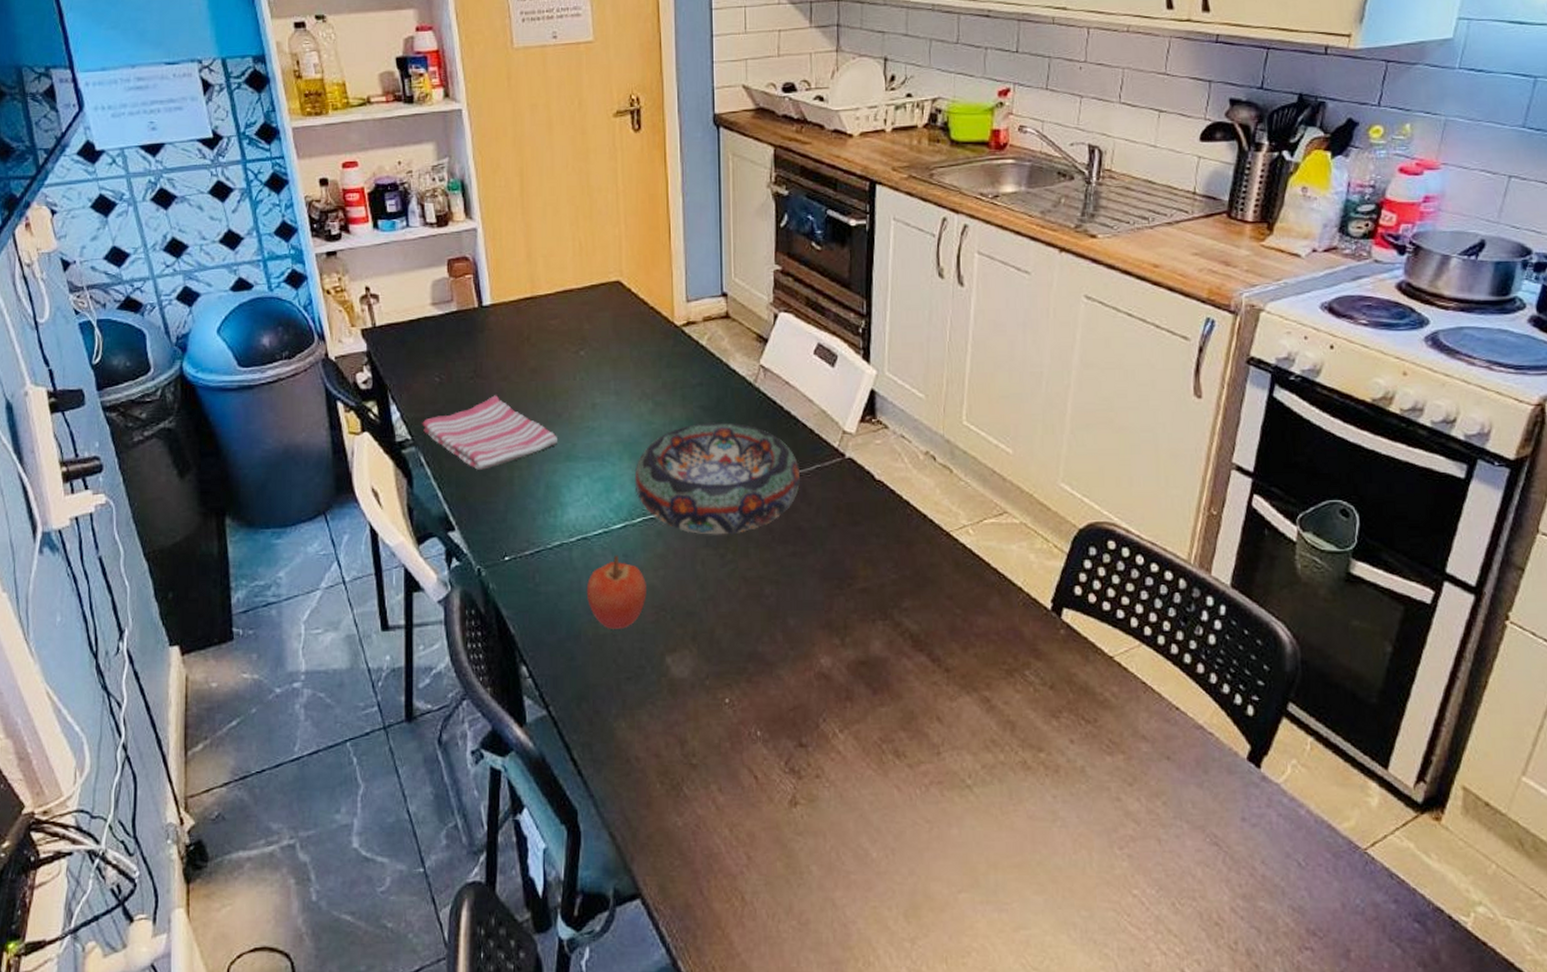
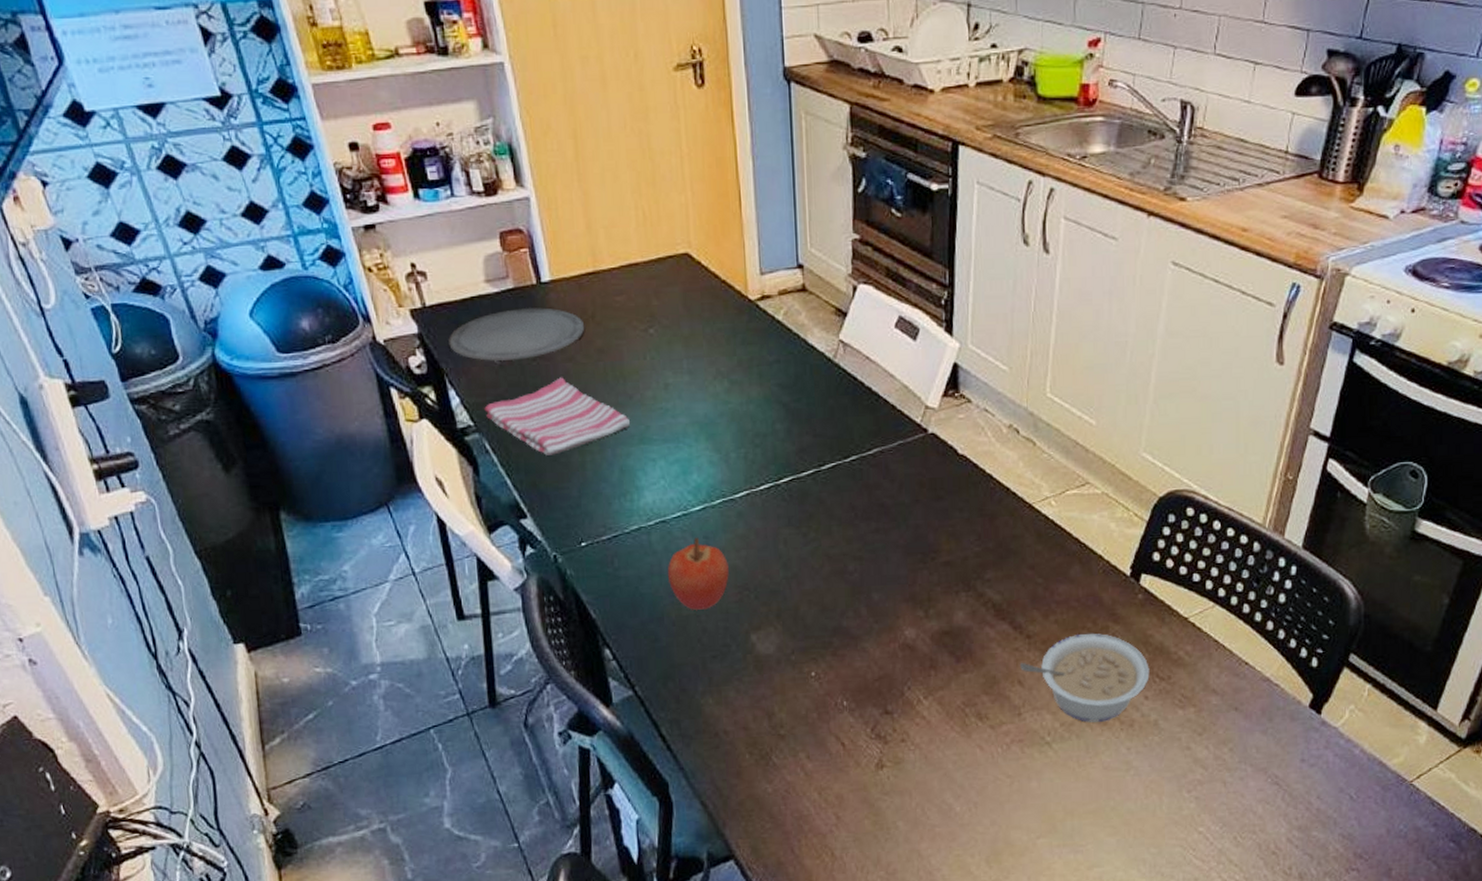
plate: none [394,329,521,379] -> present [448,307,585,362]
decorative bowl: present [634,422,801,535] -> none [712,400,883,514]
legume: none [939,669,1075,766] -> present [1020,633,1150,722]

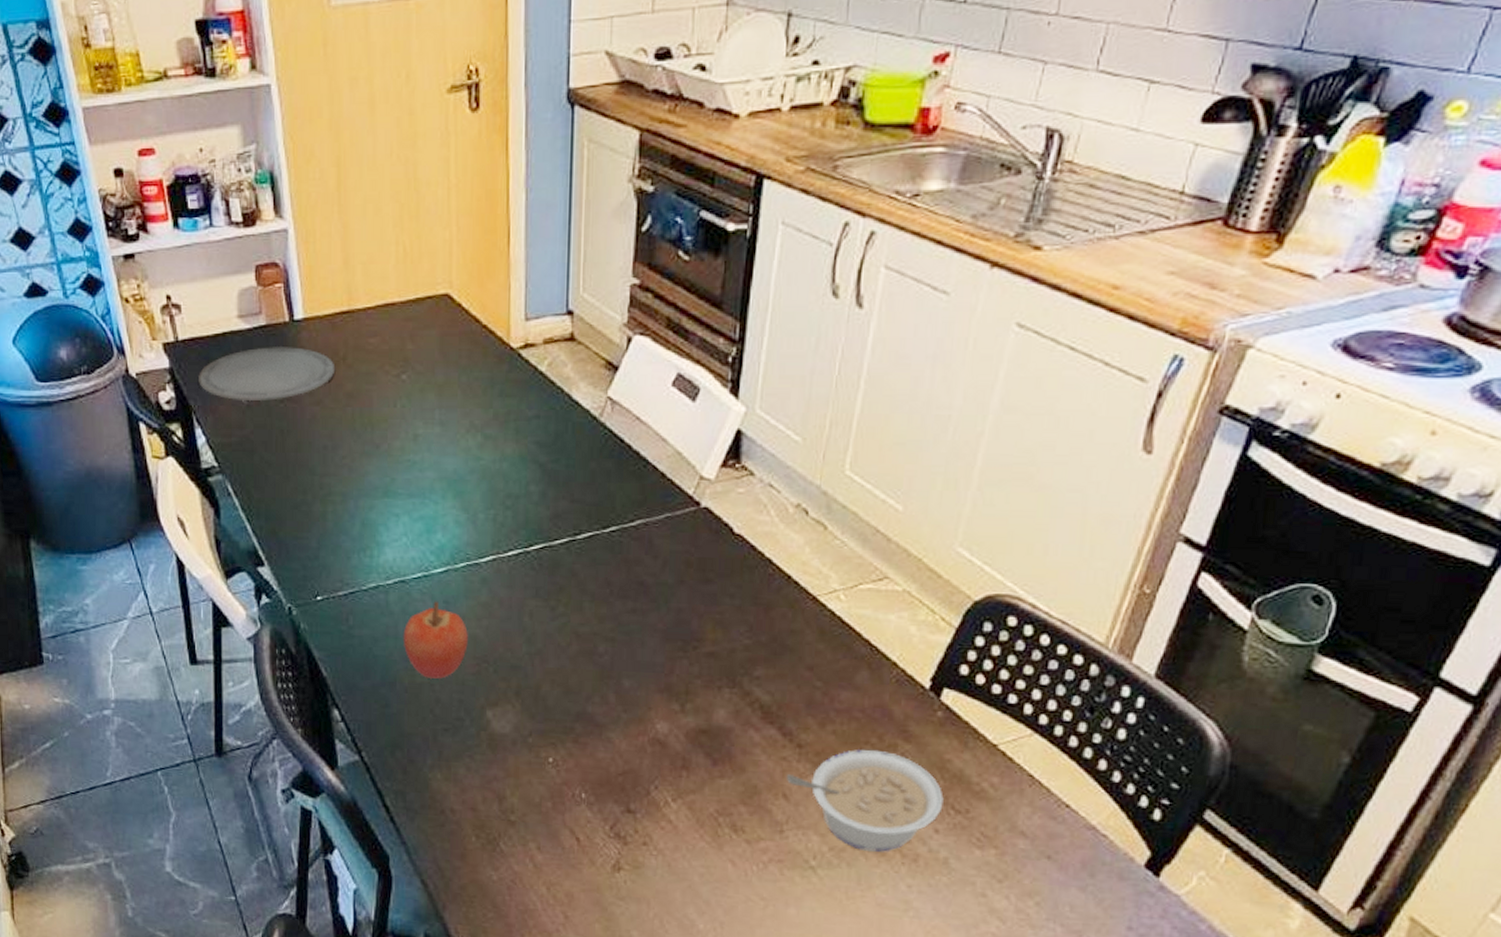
dish towel: present [484,377,630,455] -> none [229,421,375,503]

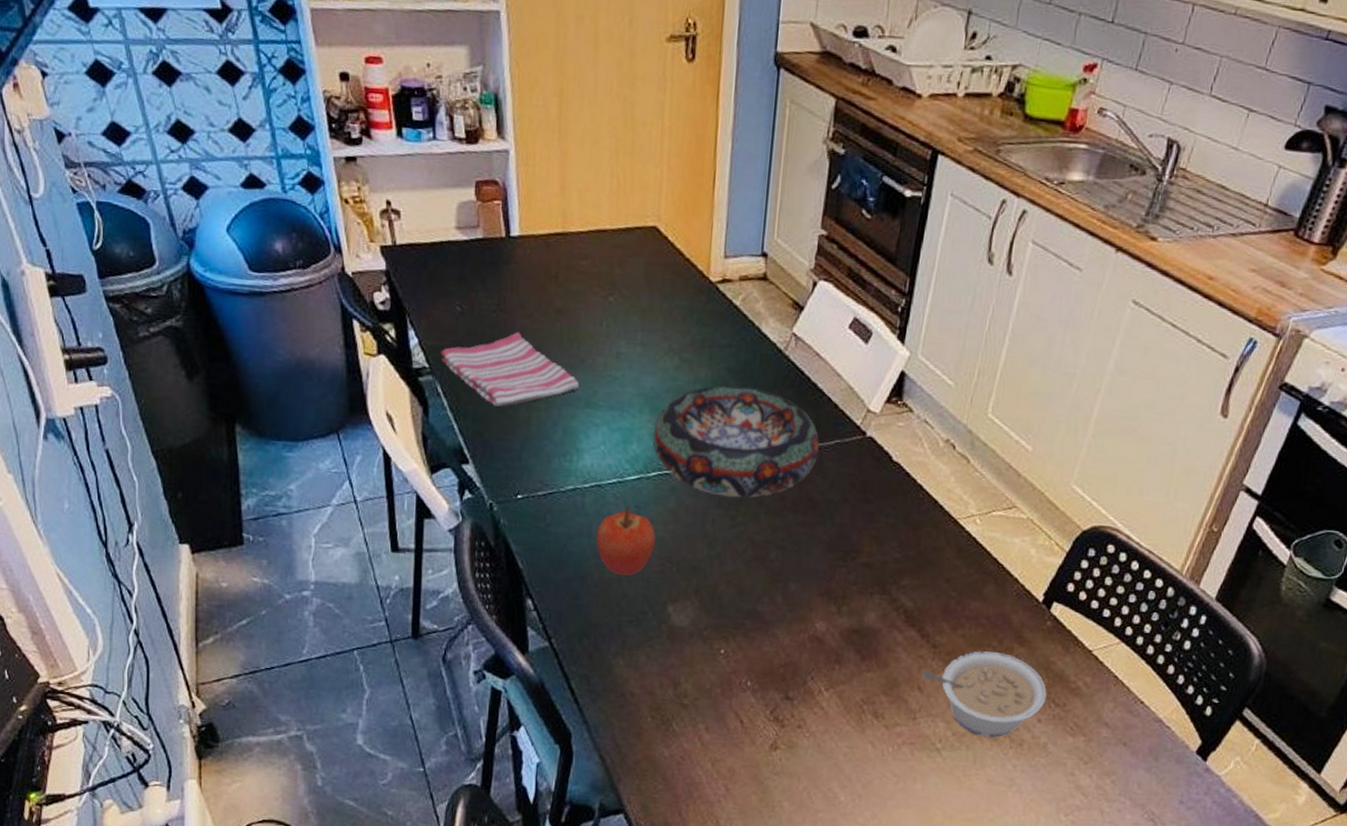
plate: present [199,347,336,402] -> none [414,259,547,310]
dish towel: none [229,421,375,503] -> present [440,332,579,407]
decorative bowl: none [458,460,647,586] -> present [653,385,820,498]

